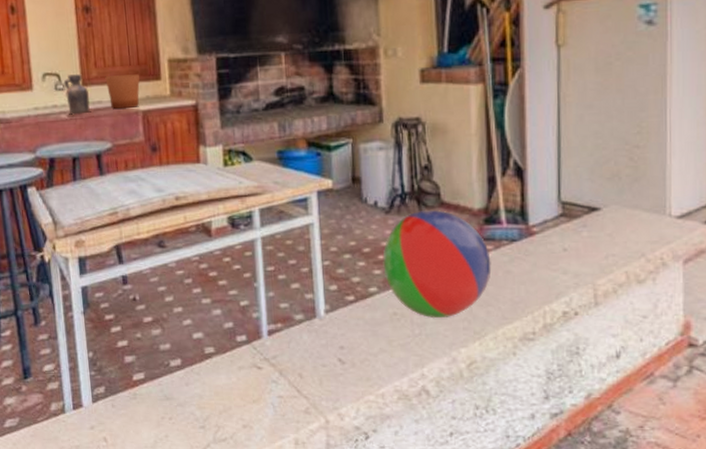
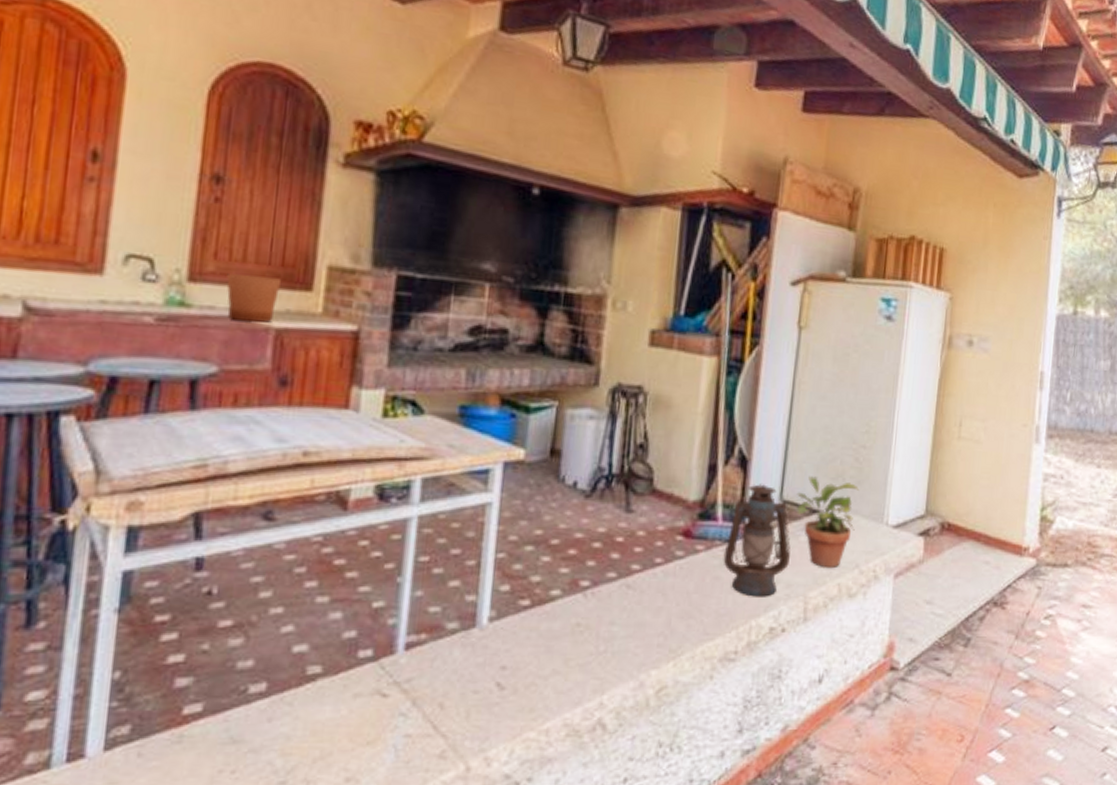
ceramic jug: present [63,73,90,115] -> none [157,262,197,321]
beach ball: present [382,209,492,319] -> none [572,496,700,632]
lantern: none [511,189,576,286] -> present [723,484,791,597]
potted plant: none [574,178,638,259] -> present [797,476,860,569]

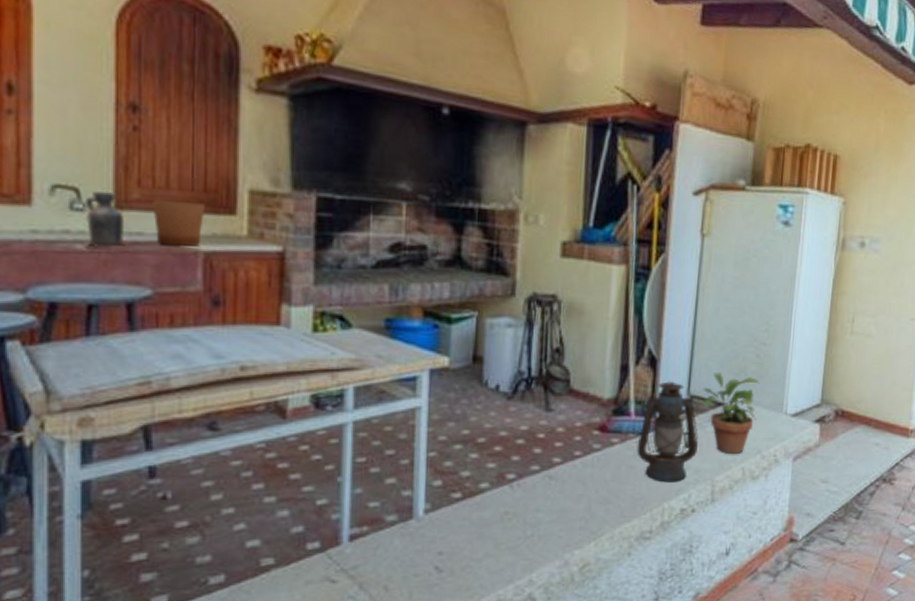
ceramic jug: none [157,262,197,321] -> present [85,191,123,247]

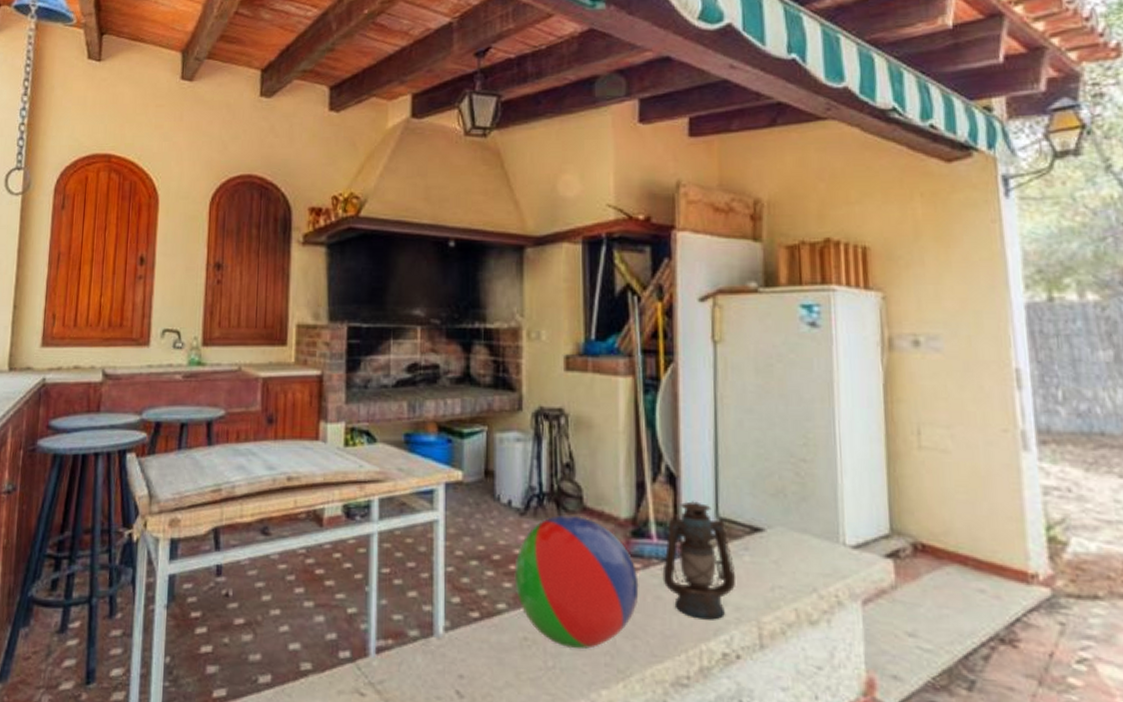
ceramic jug: present [85,191,123,247] -> none [183,332,208,376]
planter: present [152,200,206,246] -> none [227,337,265,373]
beach ball: none [498,396,616,518] -> present [514,514,639,649]
potted plant: present [703,372,761,455] -> none [734,492,806,591]

